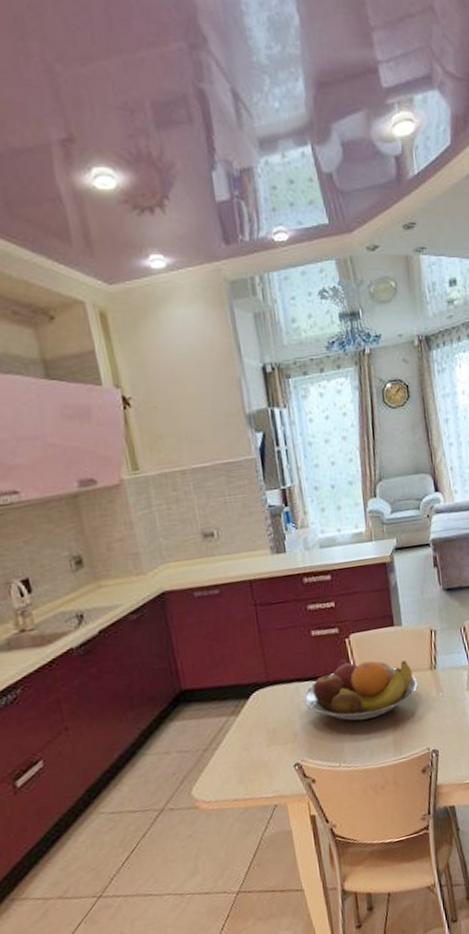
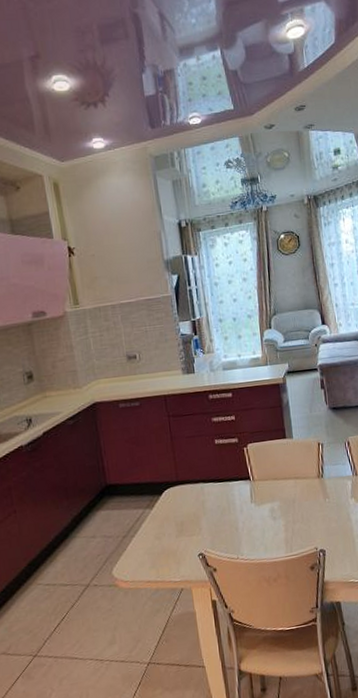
fruit bowl: present [302,658,418,721] -> none [206,464,307,520]

